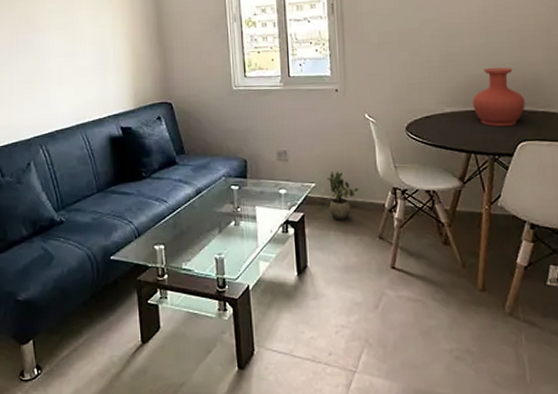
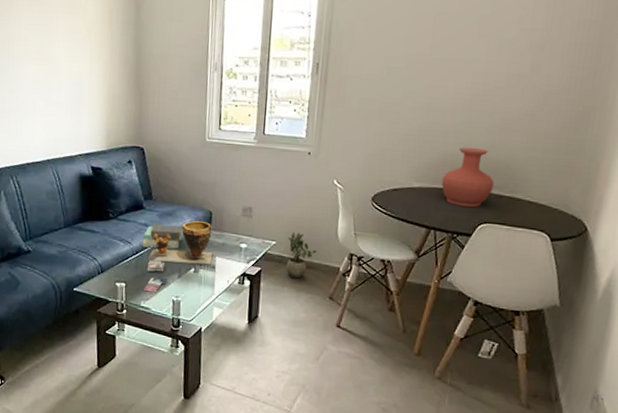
books: none [178,178,220,205] -> present [142,224,184,249]
magazine: none [183,216,208,252] -> present [143,260,167,293]
clay pot: none [185,170,252,218] -> present [147,220,213,265]

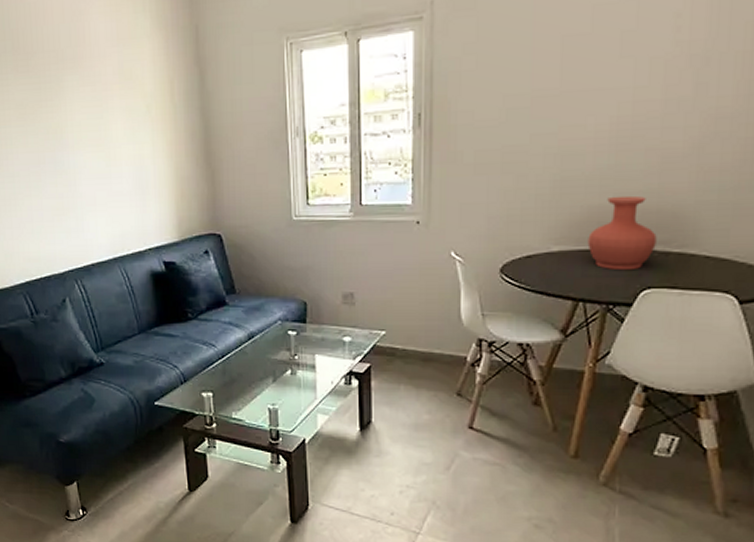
books: present [142,224,184,249] -> none [228,322,275,350]
magazine: present [143,260,167,293] -> none [233,363,260,401]
clay pot: present [147,220,213,265] -> none [235,313,311,365]
potted plant: present [286,232,317,279] -> none [399,319,437,373]

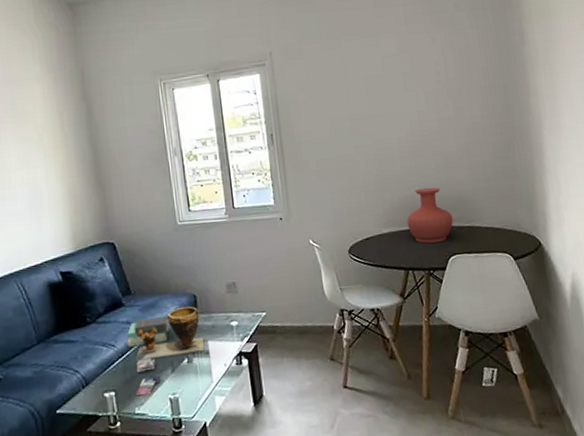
books: none [228,322,275,350] -> present [127,316,170,348]
magazine: none [233,363,260,401] -> present [135,357,160,396]
clay pot: none [235,313,311,365] -> present [135,305,205,360]

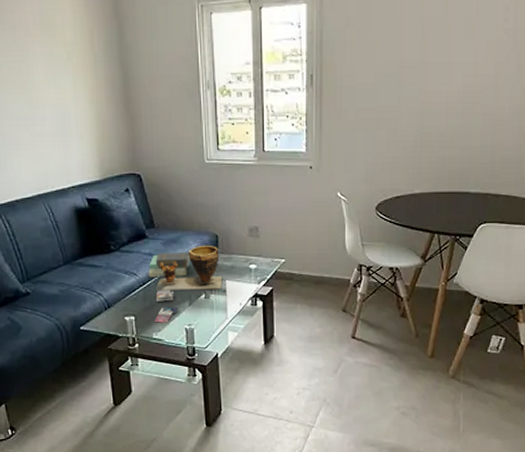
vase: present [407,187,453,244] -> none [441,149,490,209]

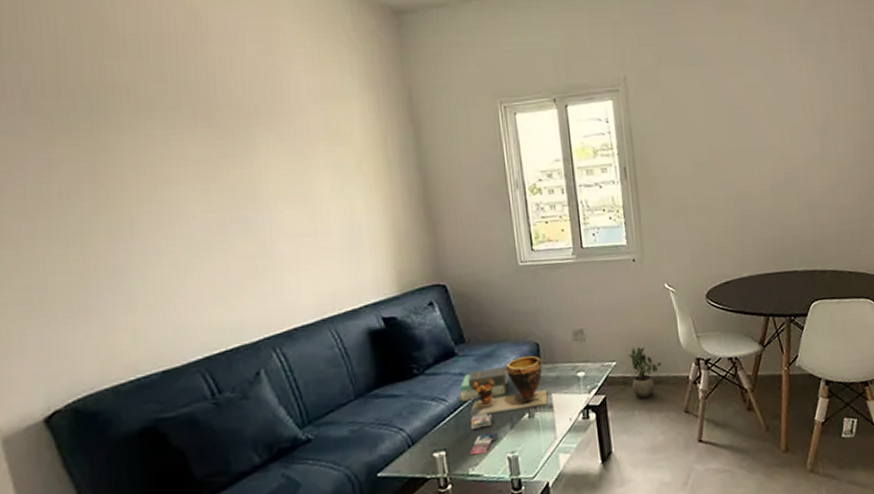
potted plant: none [296,248,327,294] -> present [628,347,662,399]

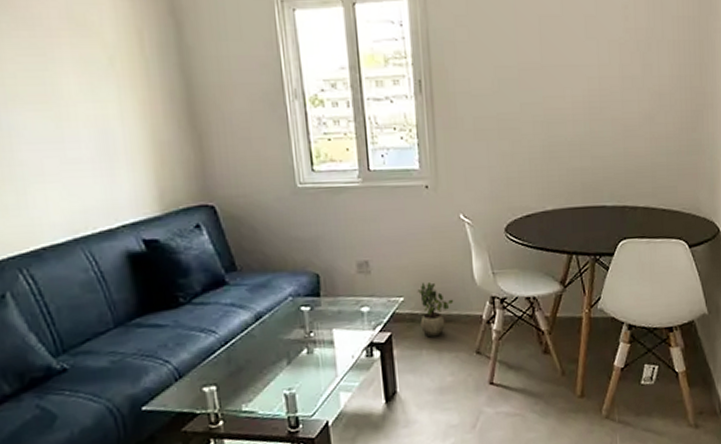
books: present [459,367,509,402] -> none [231,299,286,334]
clay pot: present [469,355,548,416] -> none [242,287,329,350]
magazine: present [469,412,498,456] -> none [242,346,273,391]

